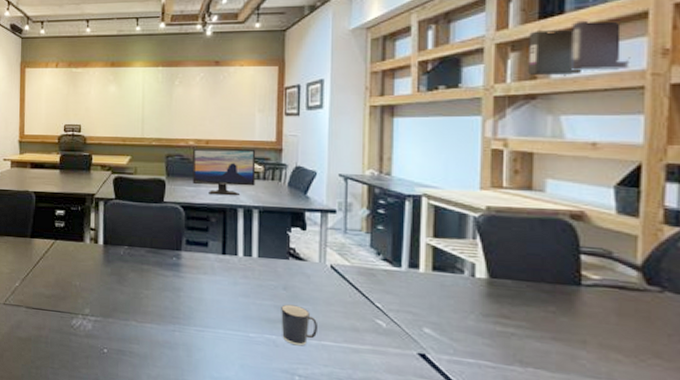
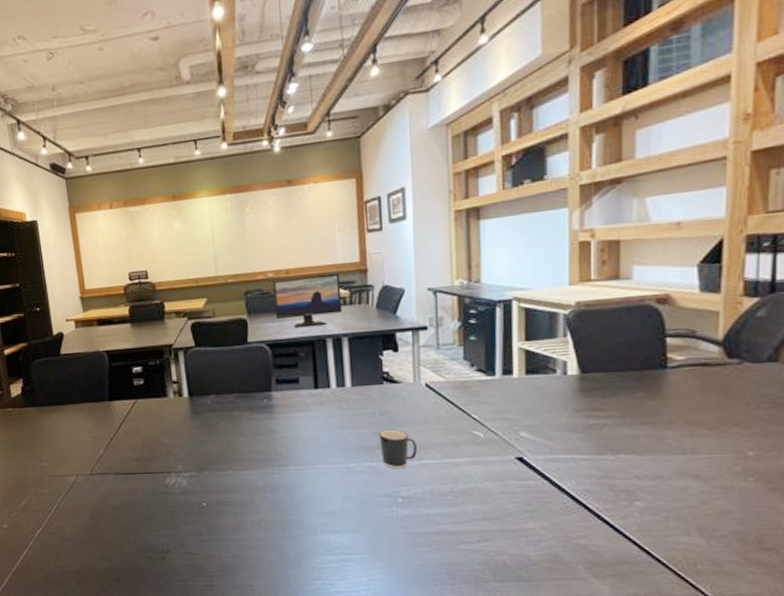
binder: present [528,30,581,75] -> none [613,103,665,158]
binder: present [572,21,628,72] -> none [656,88,711,148]

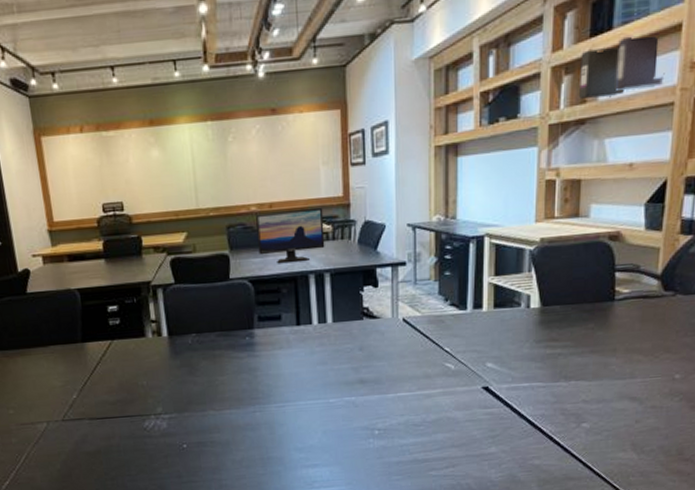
mug: present [379,429,417,469] -> none [358,363,393,402]
binder: none [613,103,665,158] -> present [579,47,624,99]
binder: none [656,88,711,148] -> present [616,35,663,91]

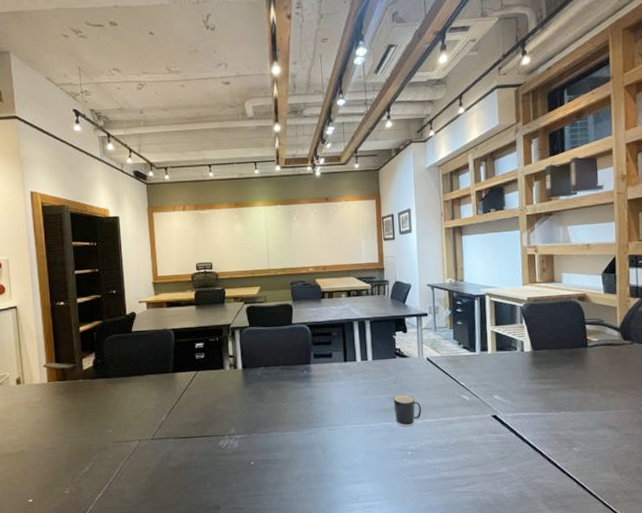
computer monitor: present [256,207,325,264] -> none [313,270,366,313]
mug: none [358,363,393,402] -> present [393,394,421,427]

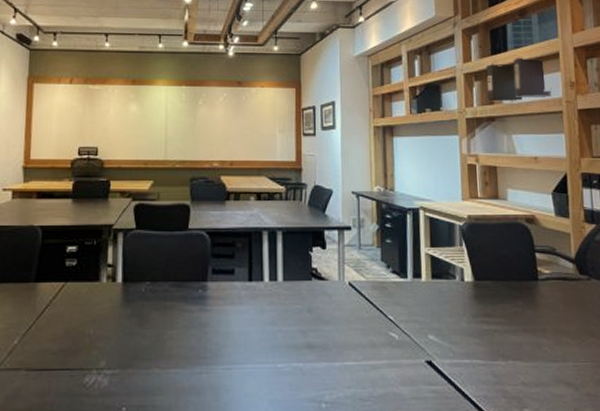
mug: present [393,394,421,427] -> none [306,327,340,370]

